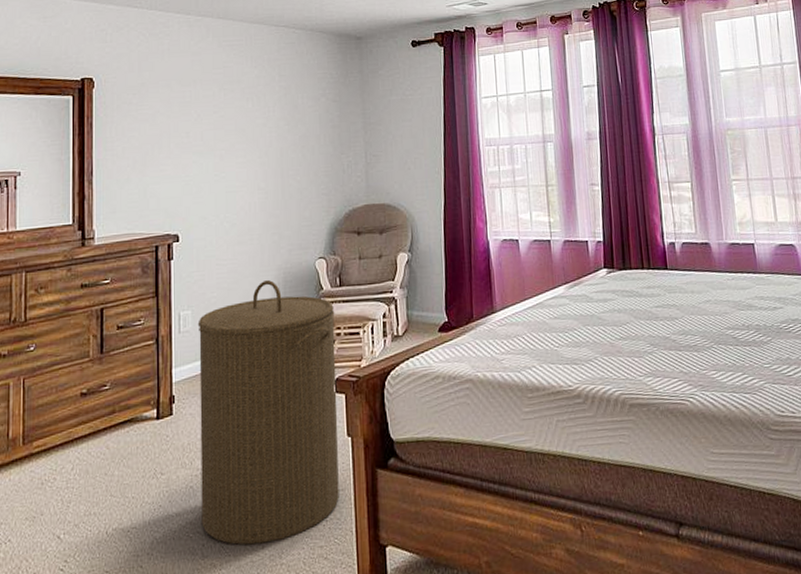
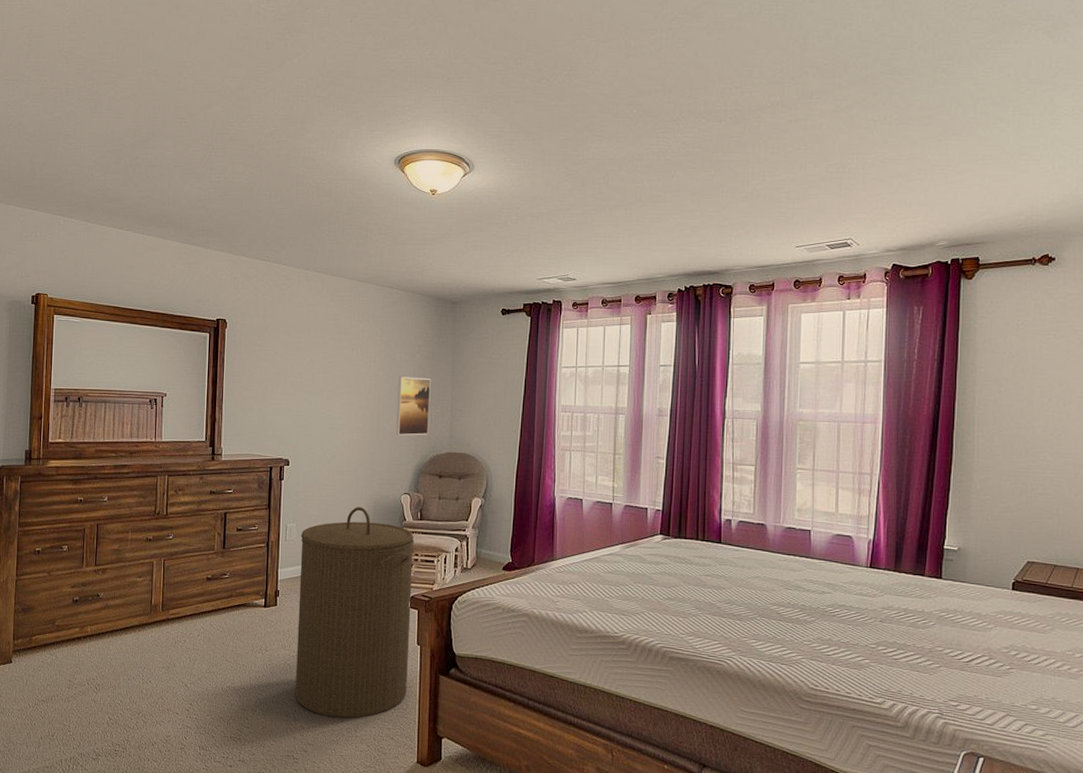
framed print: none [302,123,342,192] -> present [396,377,431,436]

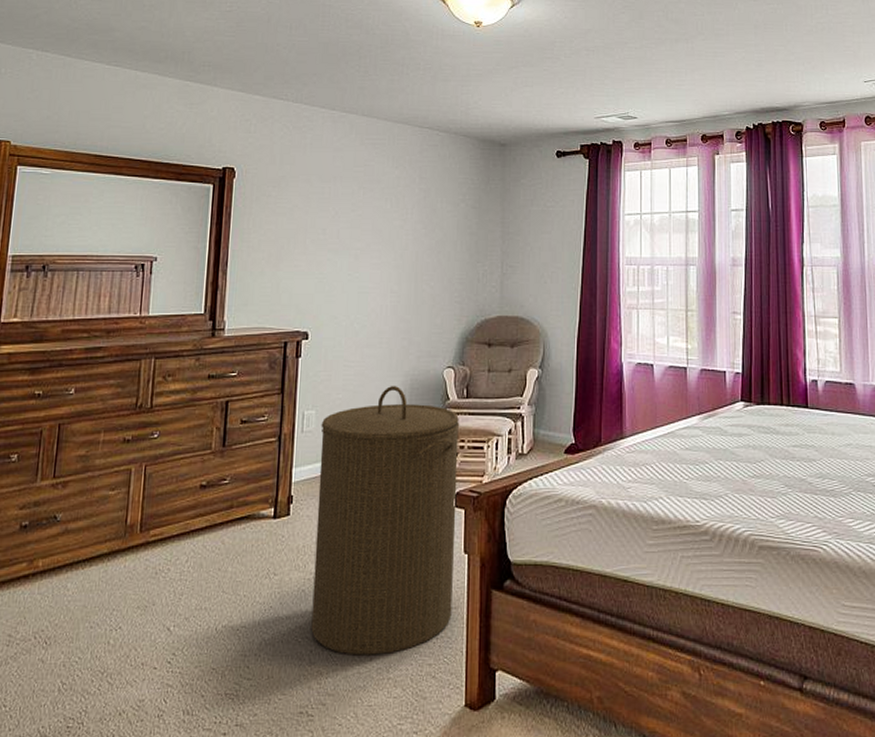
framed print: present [396,377,431,436] -> none [437,230,478,298]

